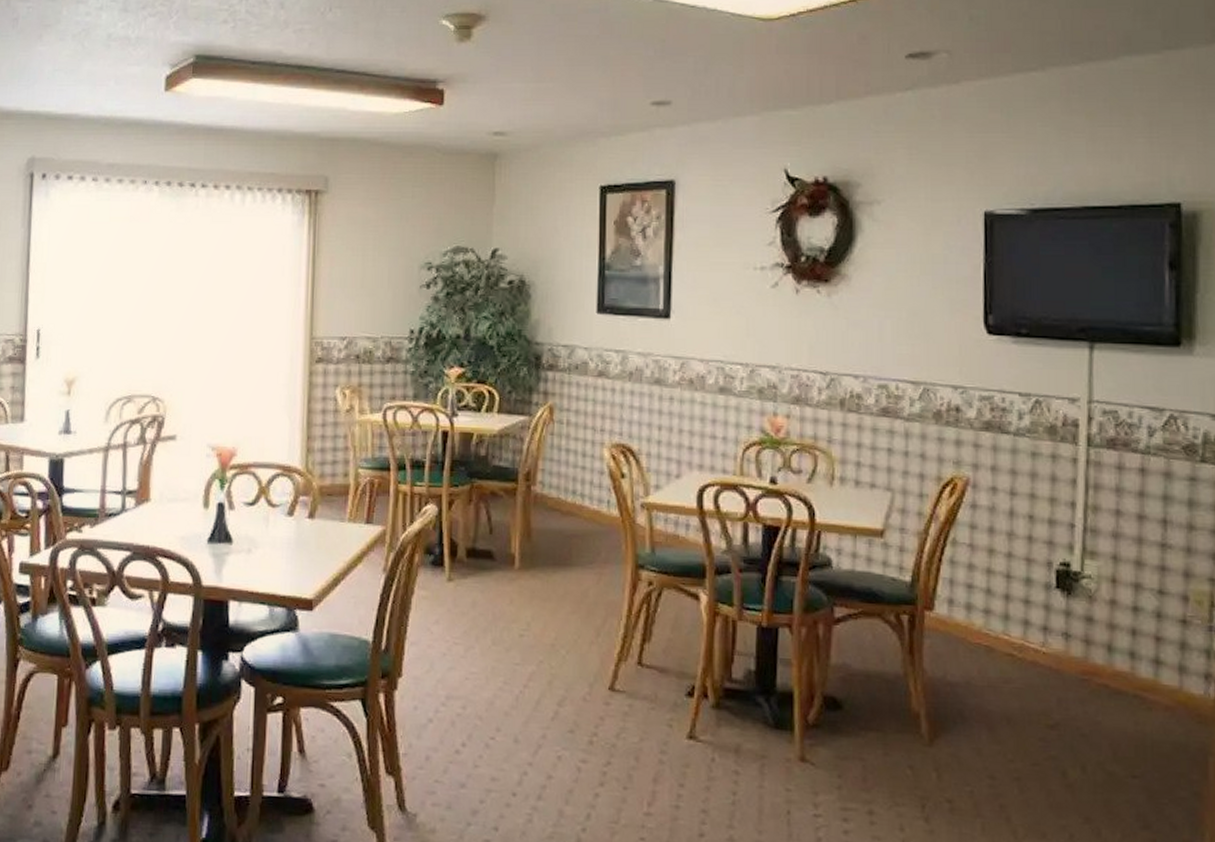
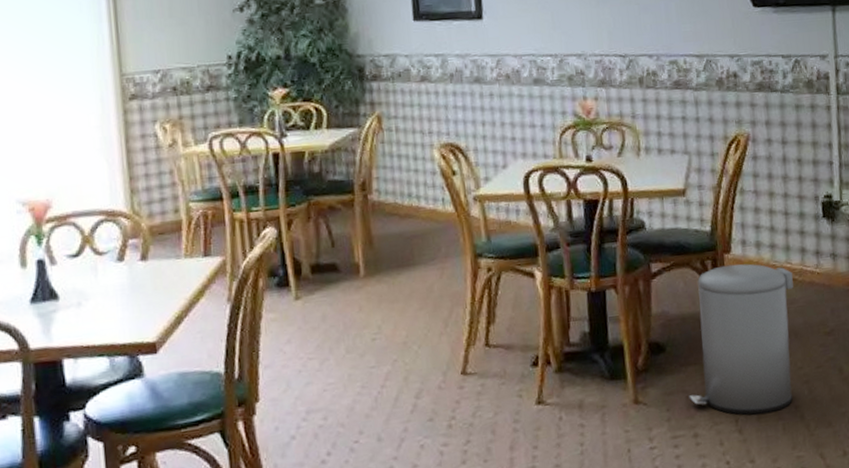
pedal bin: none [866,623,1010,806] -> present [689,264,794,415]

